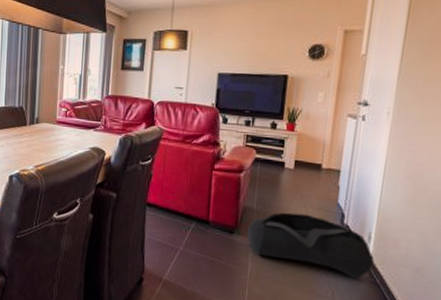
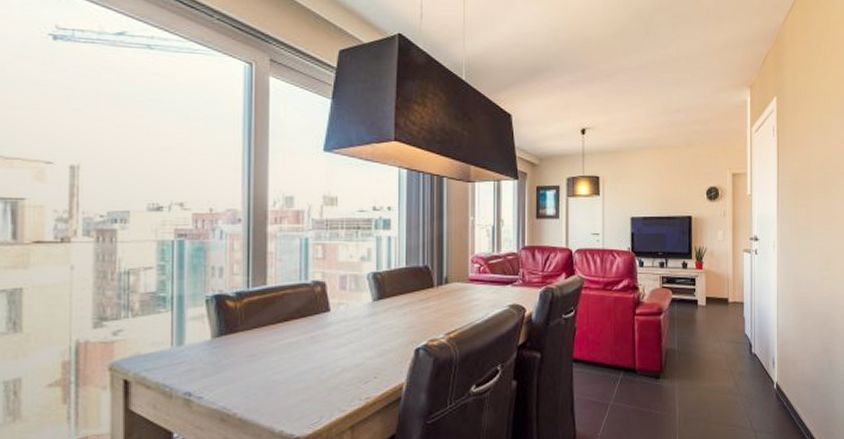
bag: present [246,212,374,279] -> none [671,348,779,405]

